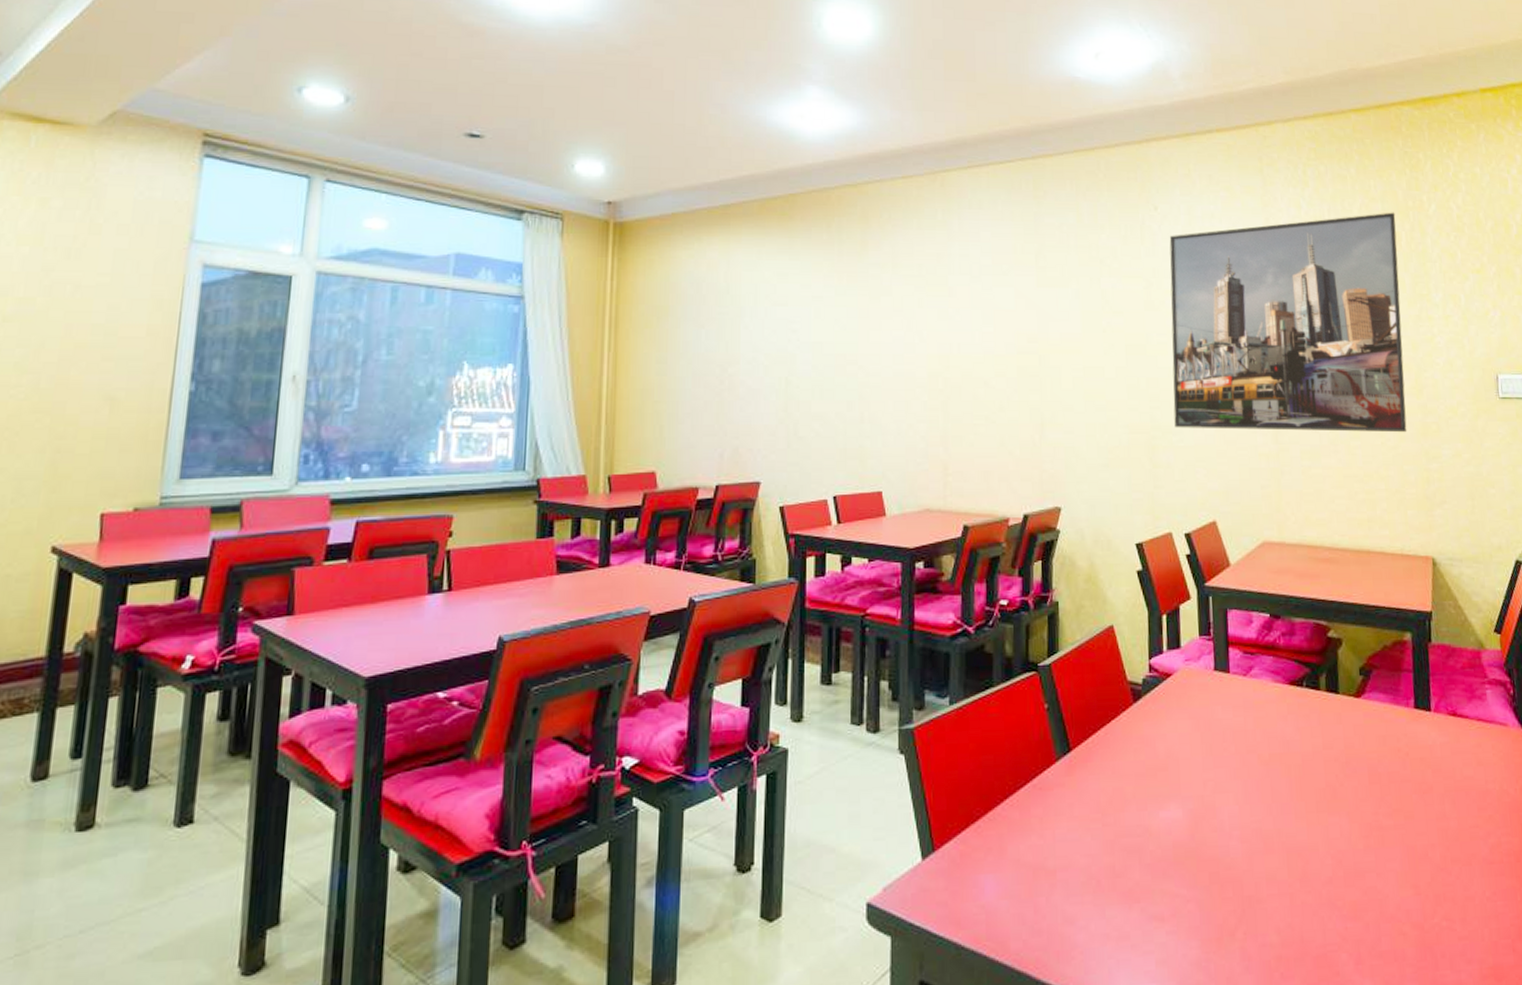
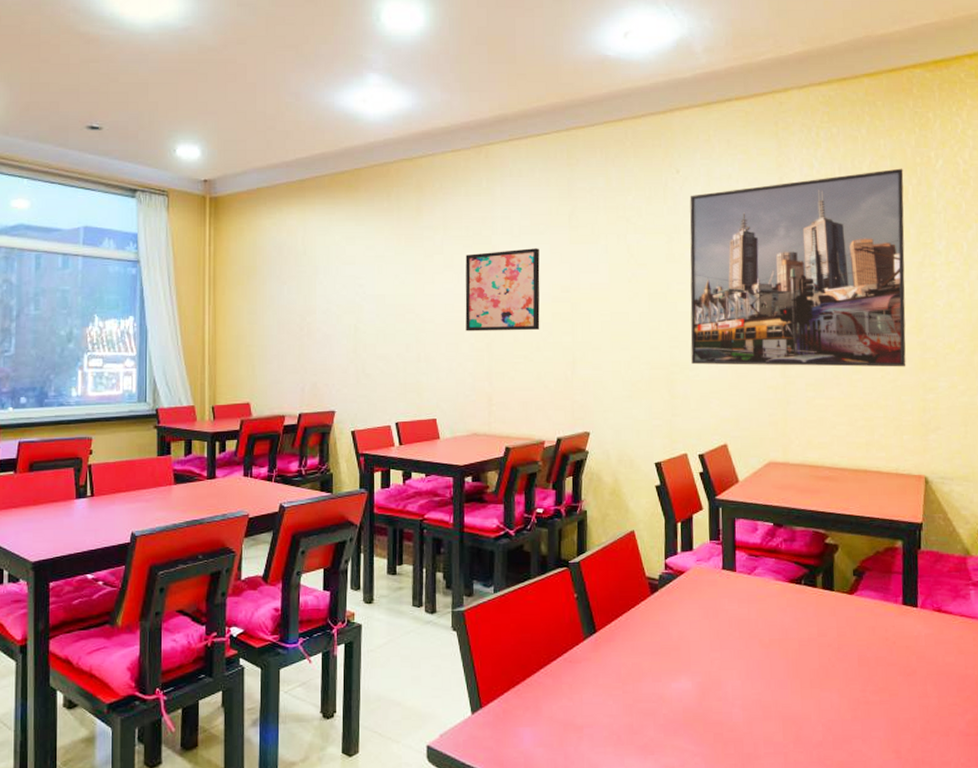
wall art: none [917,291,1003,387] -> present [465,248,540,332]

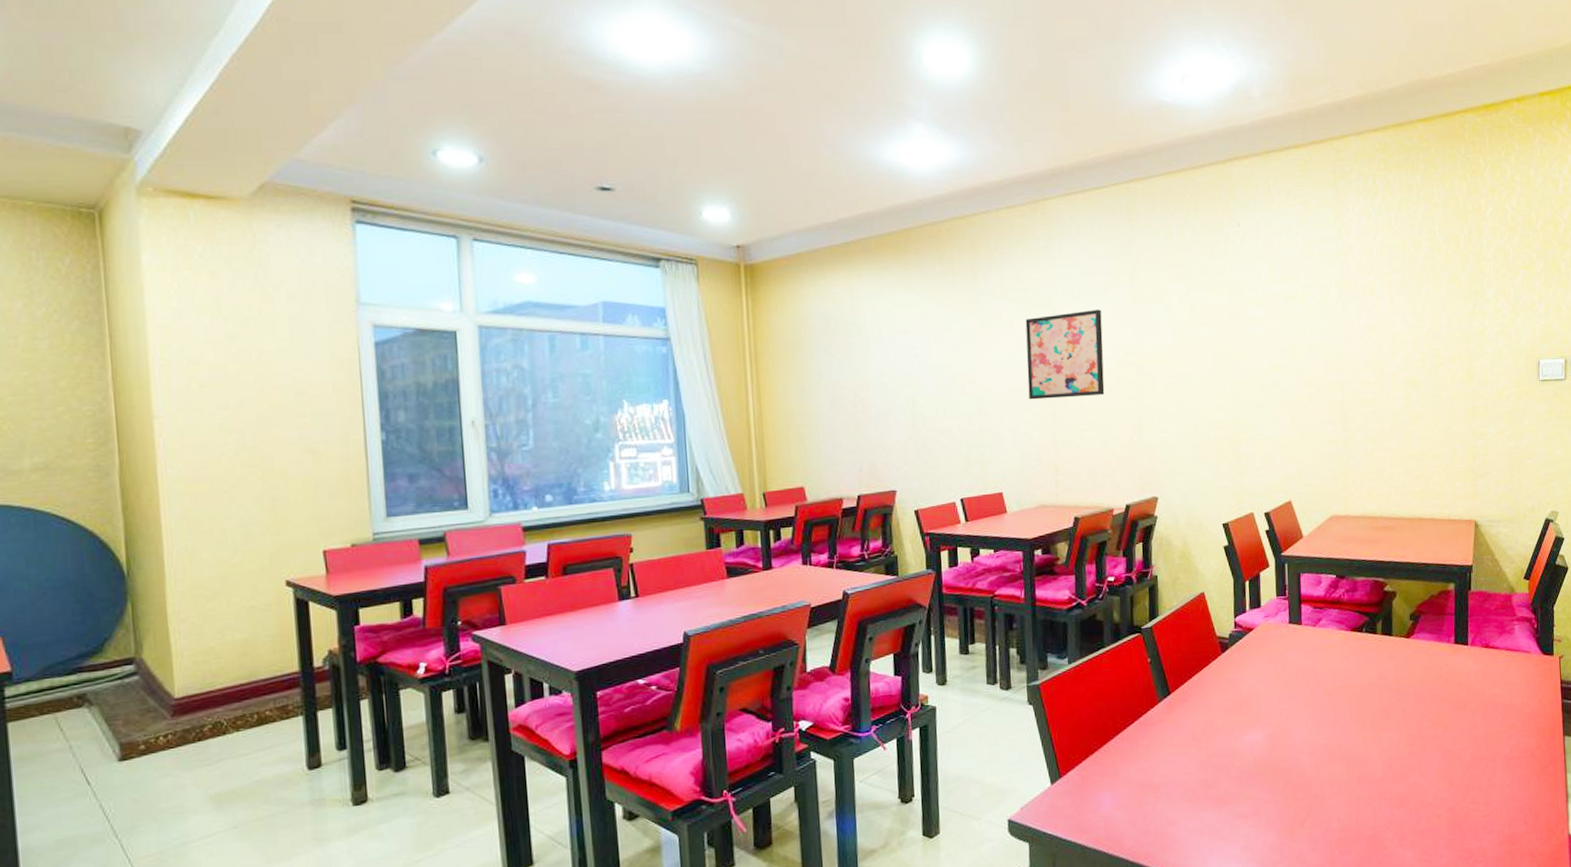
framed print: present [690,168,906,367] -> none [1251,216,1458,423]

